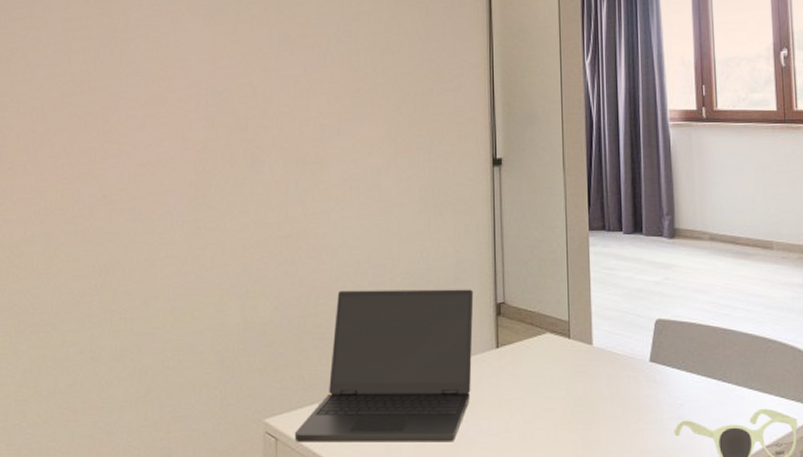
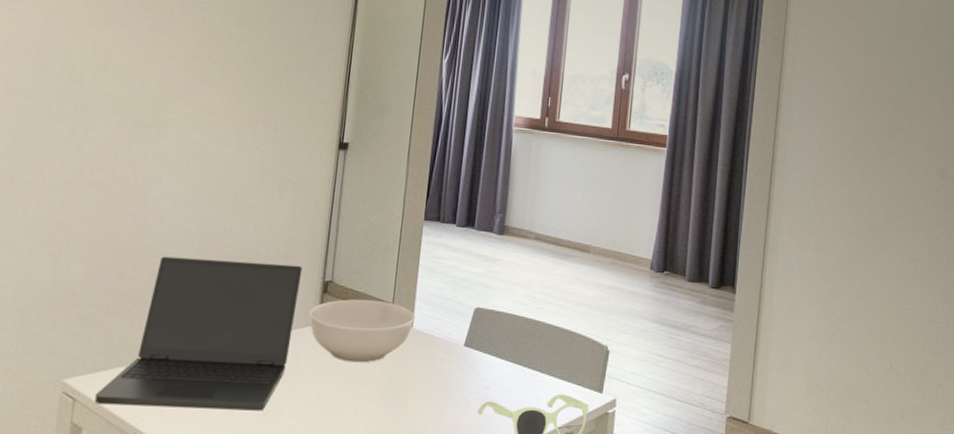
bowl: none [486,319,595,386] -> present [309,299,416,363]

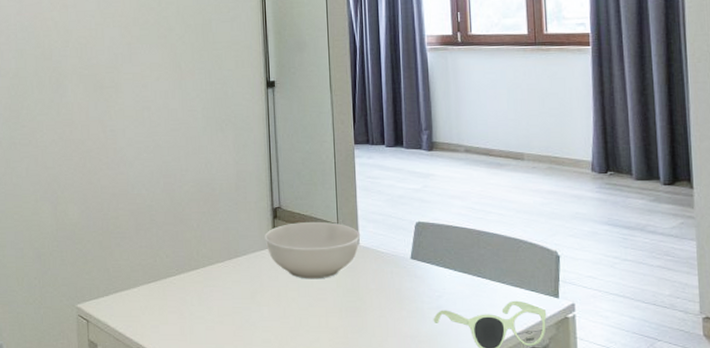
laptop: present [94,256,303,411] -> none [102,195,253,326]

